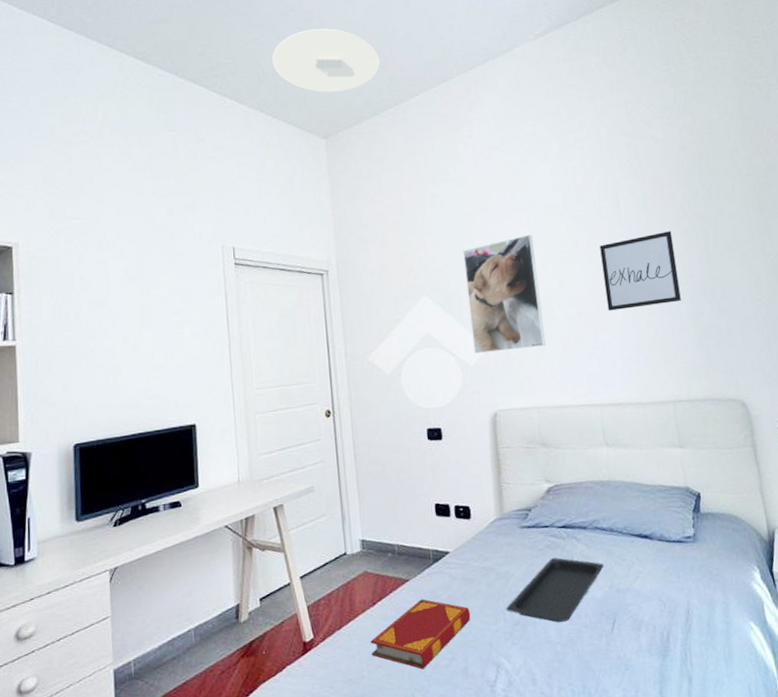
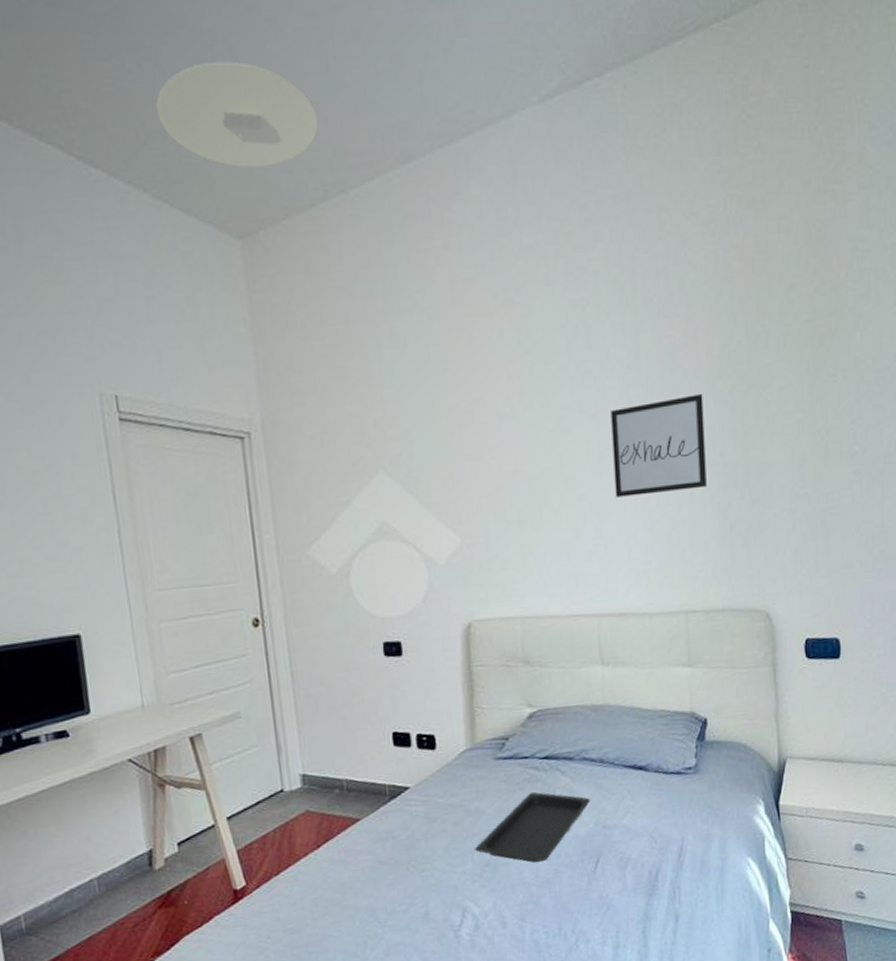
hardback book: present [370,599,471,669] -> none [314,840,434,916]
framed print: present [463,234,546,353] -> none [432,391,535,548]

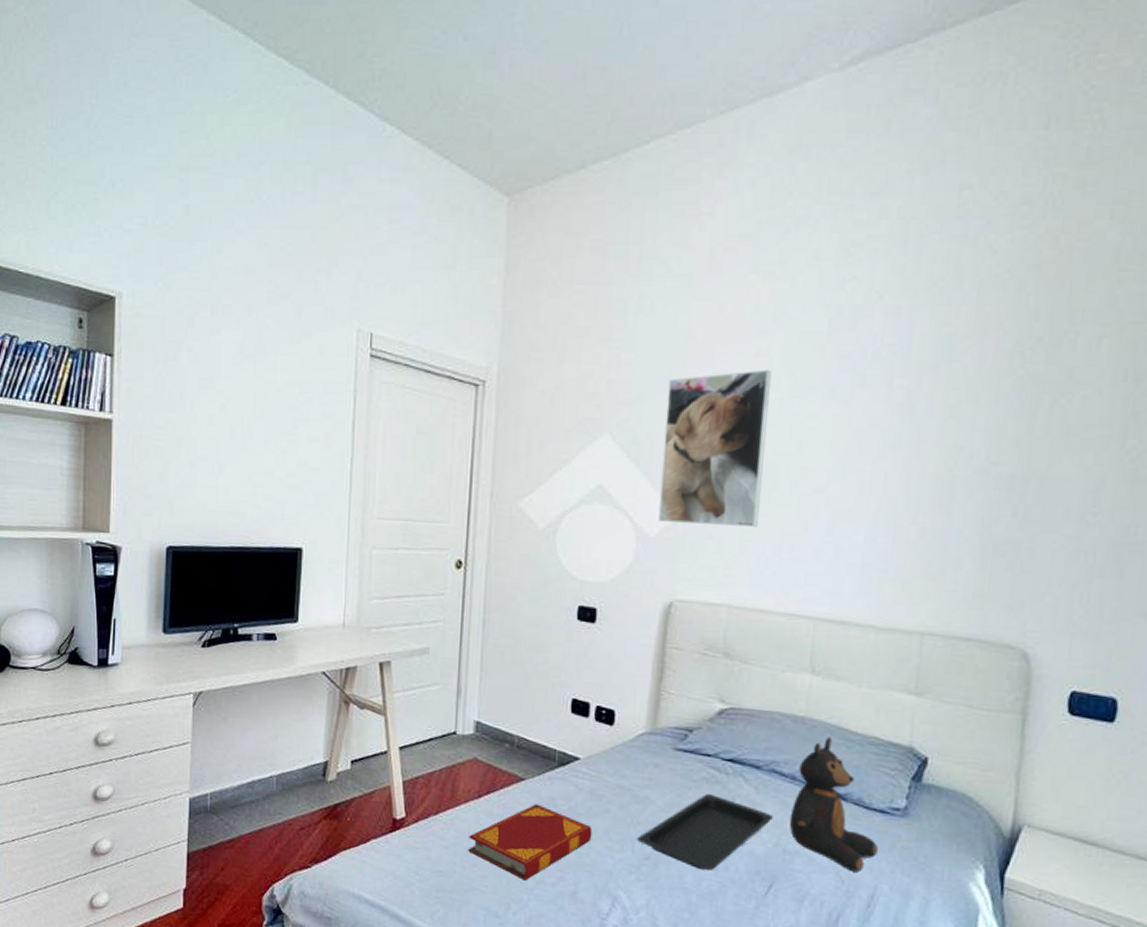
ceiling light: present [156,61,319,169] -> none [453,27,603,130]
hardback book: none [314,840,434,916] -> present [468,803,593,881]
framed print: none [432,391,535,548] -> present [658,369,771,527]
teddy bear: none [604,718,680,831] -> present [789,737,878,873]
wall art: present [610,394,707,498] -> none [857,393,983,498]

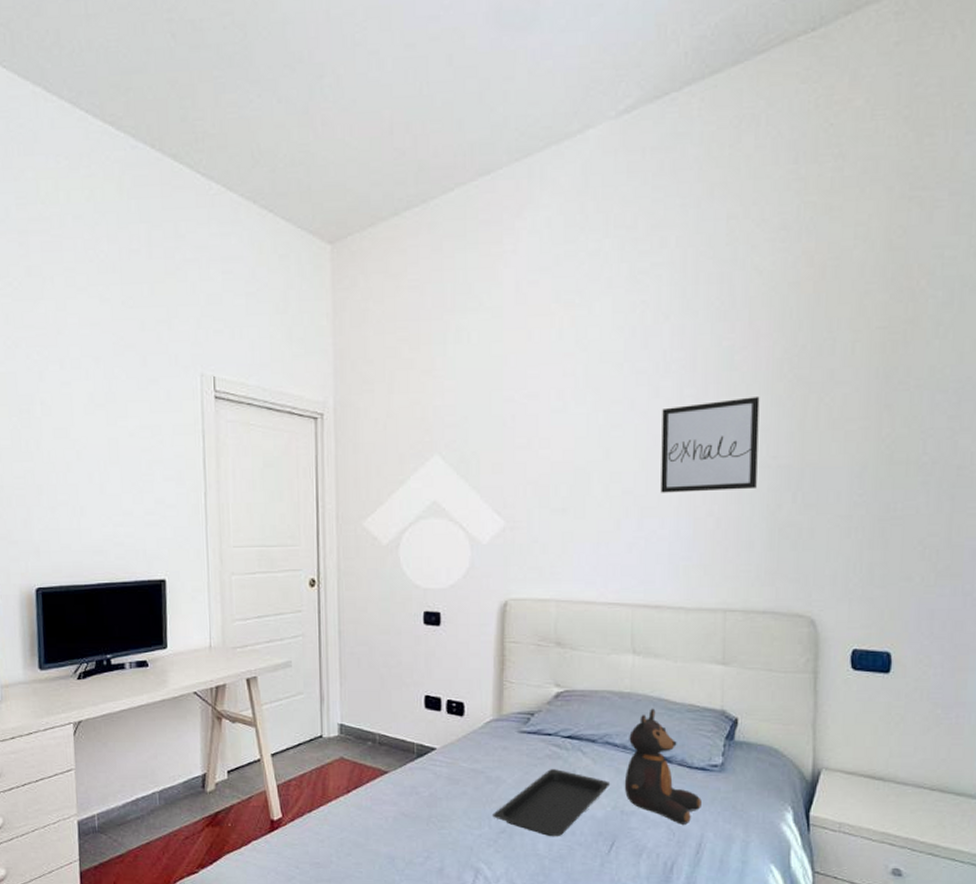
hardback book: present [468,803,593,881] -> none [341,793,453,863]
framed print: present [658,369,771,527] -> none [488,387,578,530]
wall art: none [857,393,983,498] -> present [660,397,760,493]

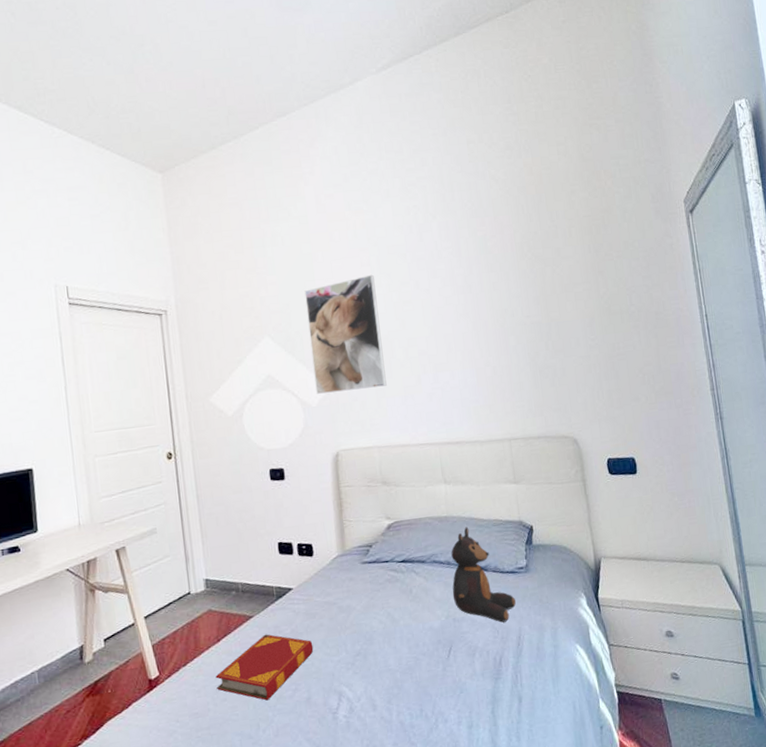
hardback book: none [341,793,453,863] -> present [215,634,314,701]
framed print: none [488,387,578,530] -> present [304,274,387,394]
serving tray: present [493,769,611,837] -> none [348,591,442,652]
wall art: present [660,397,760,493] -> none [440,272,518,351]

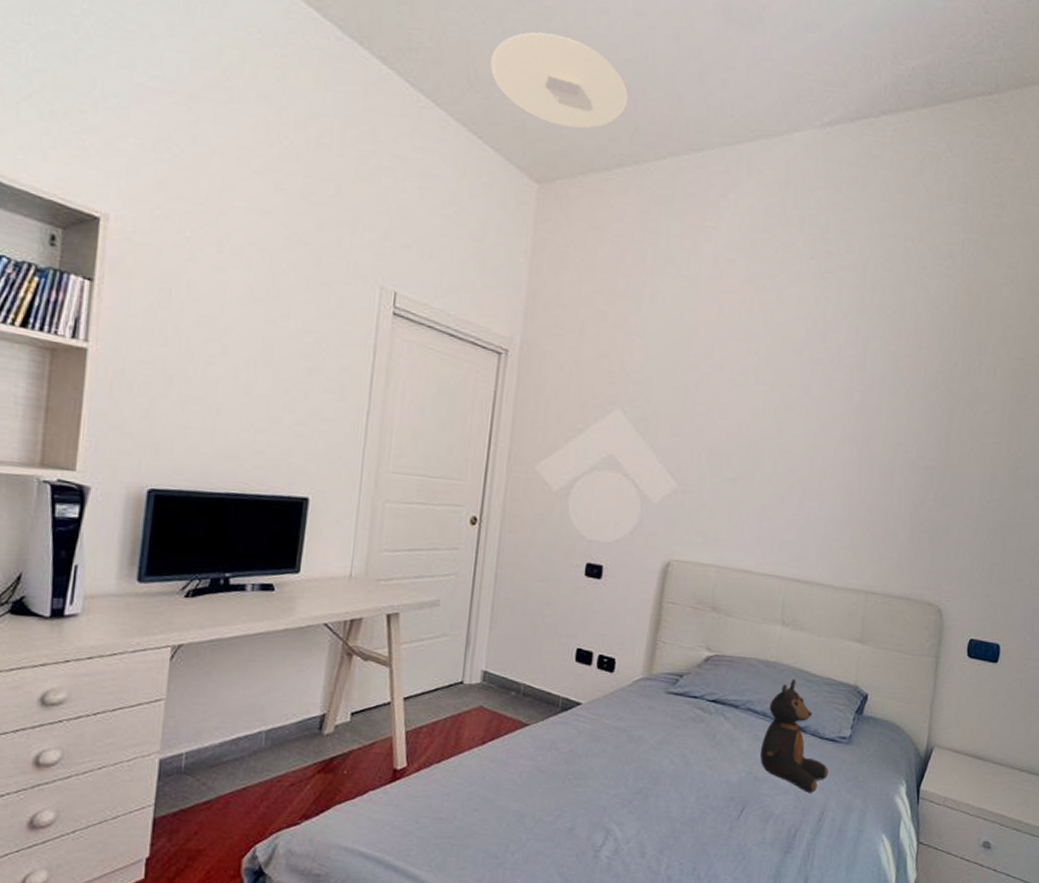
ceiling light: none [103,54,218,125] -> present [490,32,629,130]
hardback book: present [215,634,314,701] -> none [469,747,591,821]
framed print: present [304,274,387,394] -> none [661,365,759,499]

